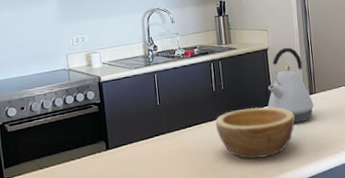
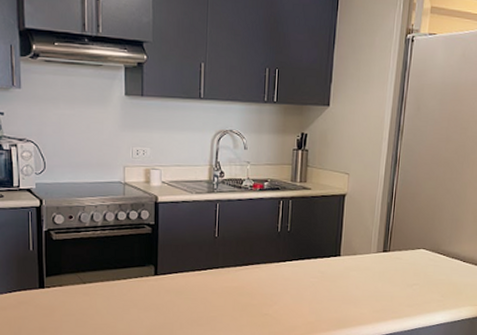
bowl: present [214,107,295,159] -> none [274,255,362,310]
kettle: present [267,47,314,124] -> none [334,196,386,280]

